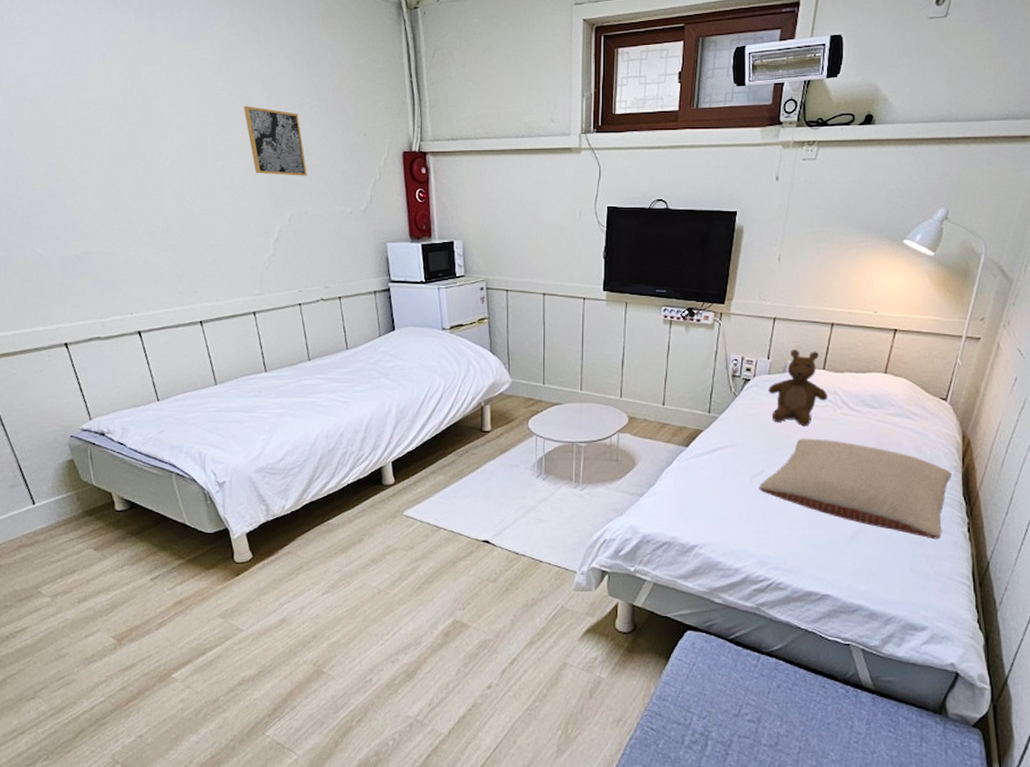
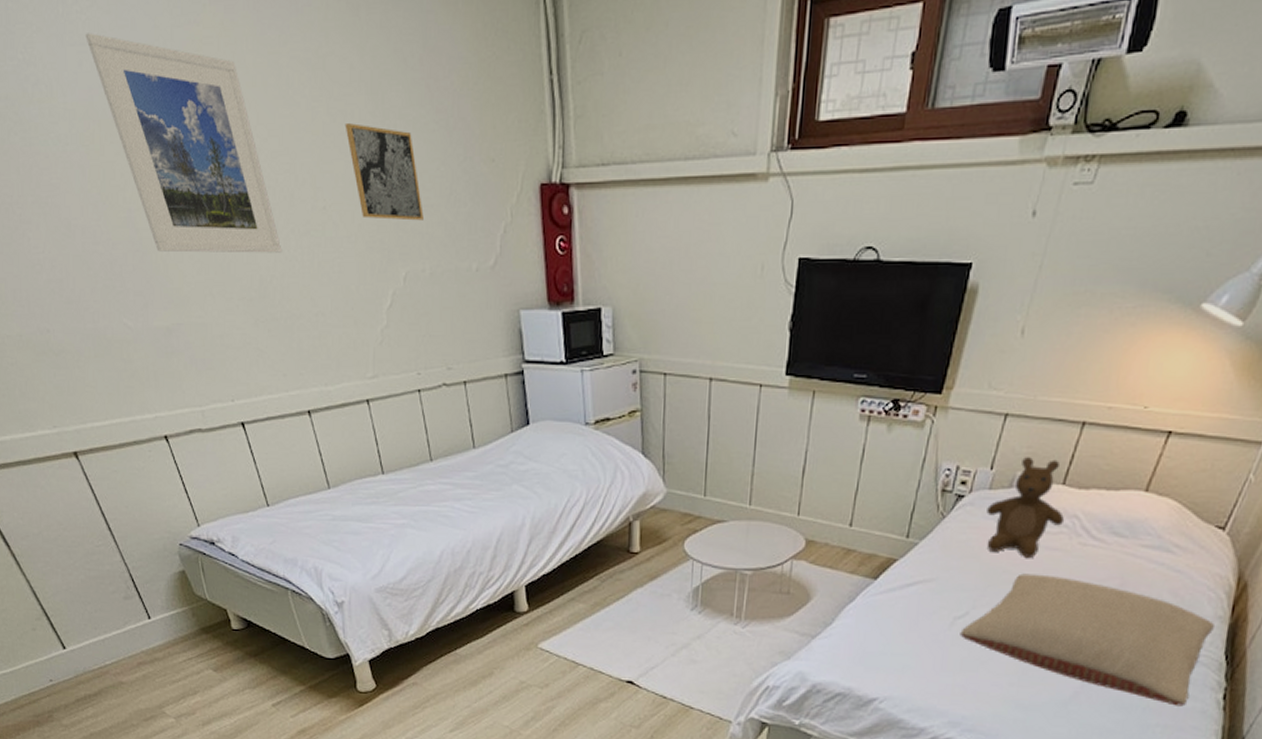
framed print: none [25,36,185,198] -> present [85,33,282,253]

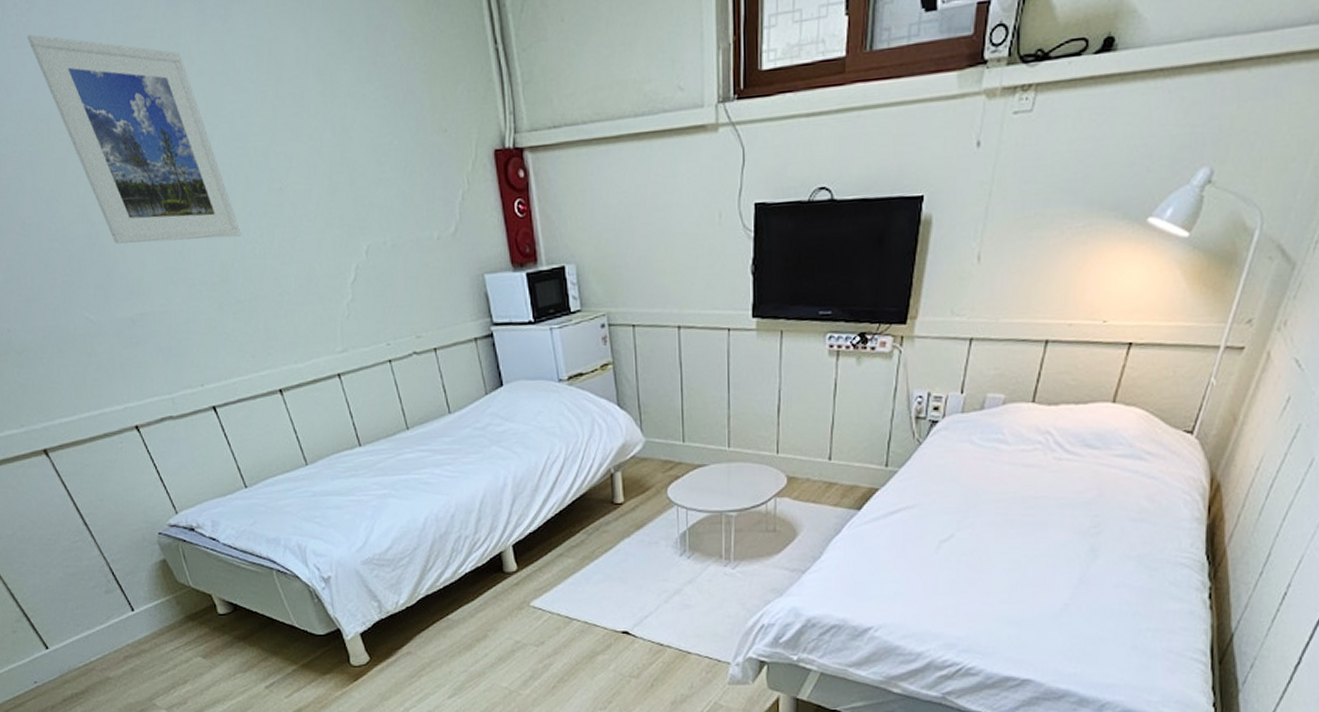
wall art: present [345,123,424,221] -> none [295,104,381,196]
pillow: present [960,573,1214,707] -> none [947,491,1193,609]
teddy bear: present [986,457,1065,559] -> none [961,378,1038,478]

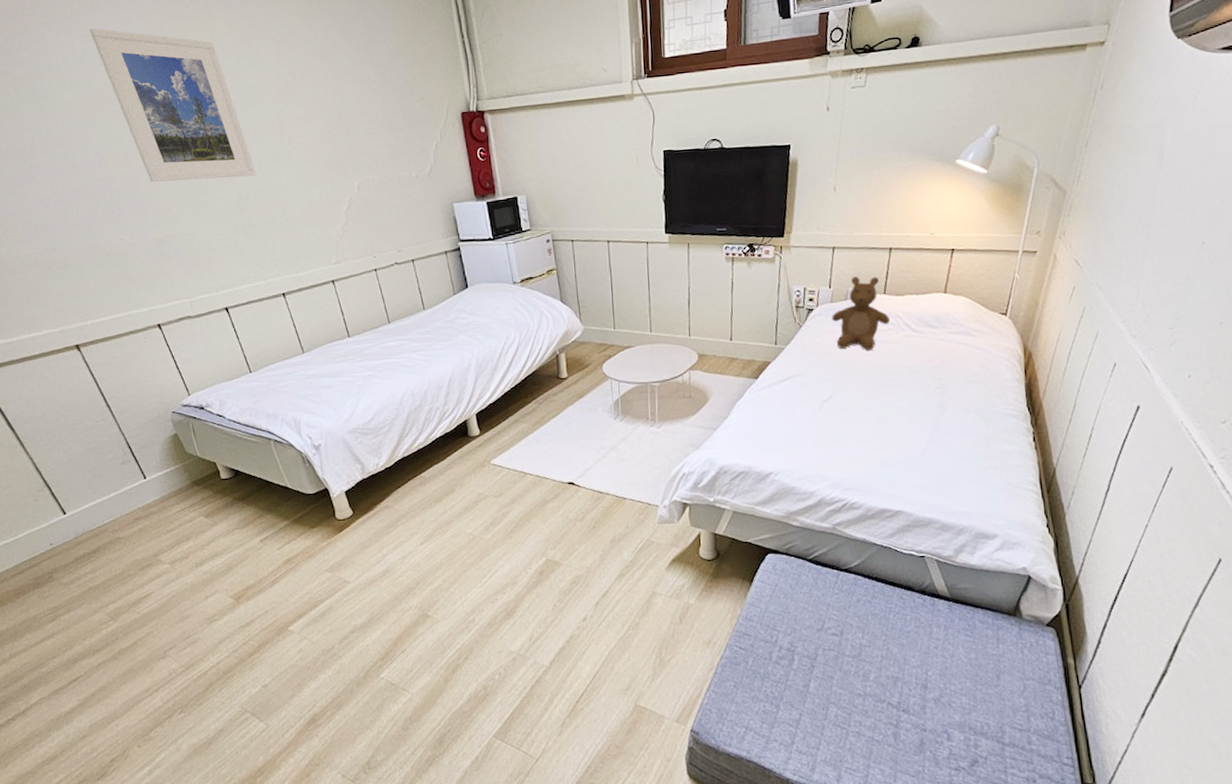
teddy bear: none [961,378,1038,478] -> present [832,276,891,351]

